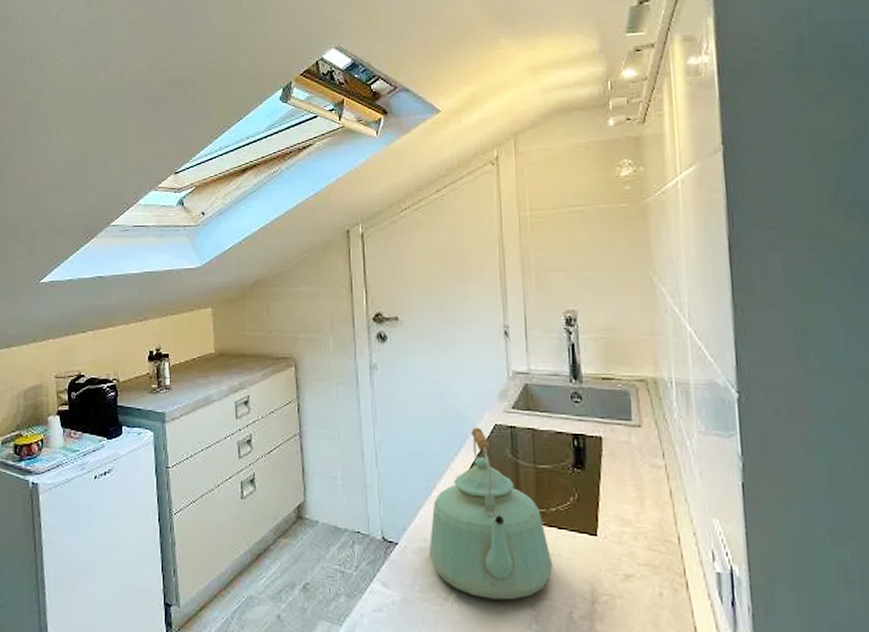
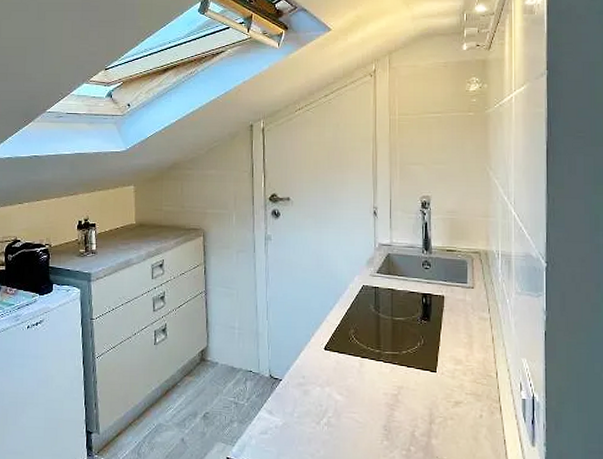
kettle: present [428,427,553,600] -> none [306,287,402,423]

